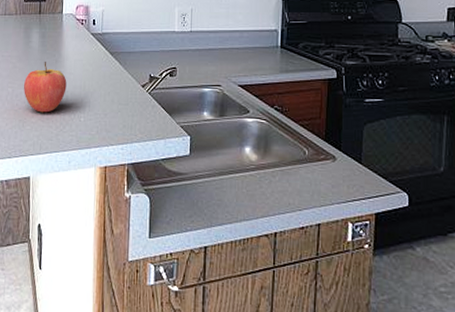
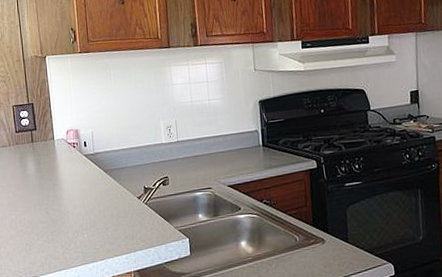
fruit: present [24,62,67,113] -> none [26,187,67,235]

